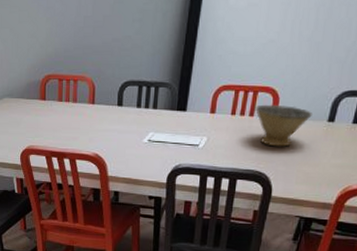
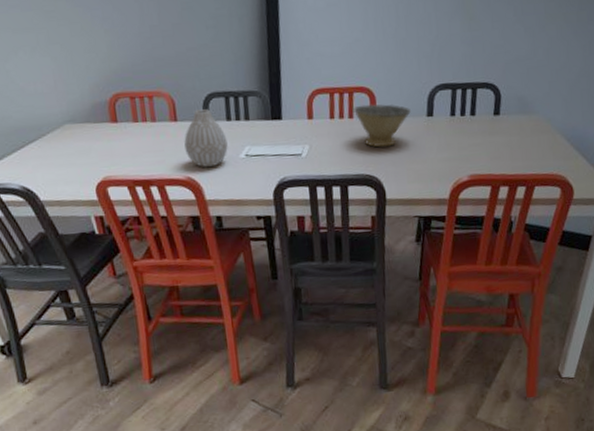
vase: none [97,95,134,148] -> present [184,109,228,168]

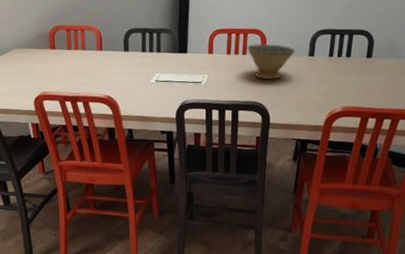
vase: present [184,109,228,168] -> none [107,42,142,89]

